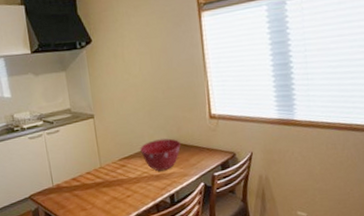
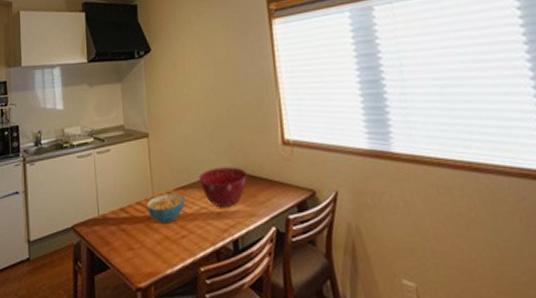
cereal bowl: none [95,163,129,187] -> present [146,193,185,223]

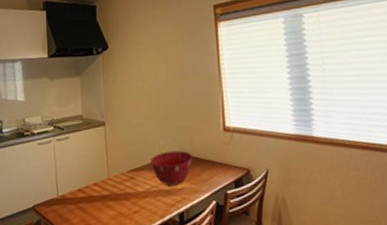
cereal bowl: present [146,193,185,223] -> none [102,175,137,201]

